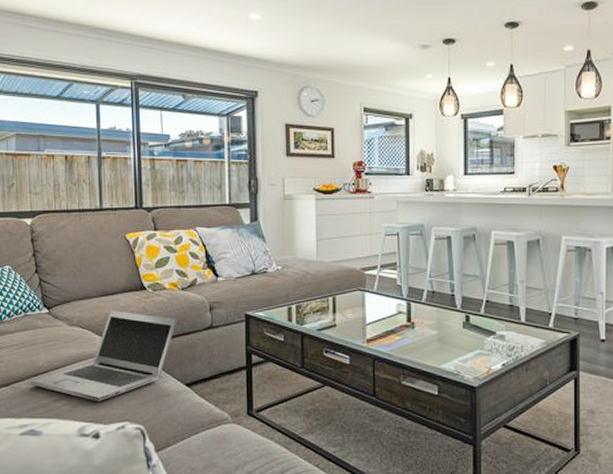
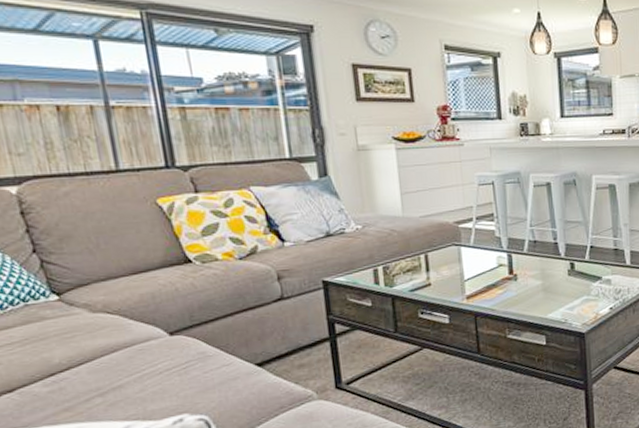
laptop: present [30,310,177,402] -> none [45,289,238,396]

